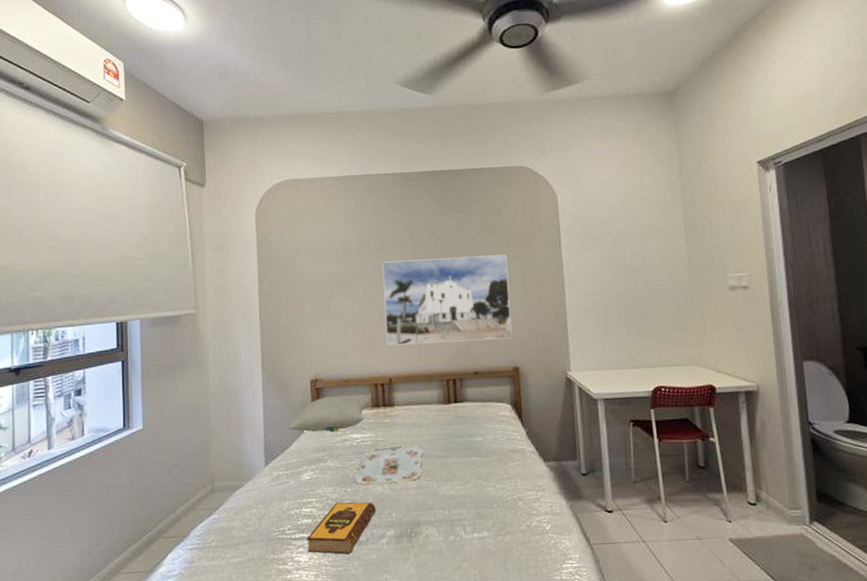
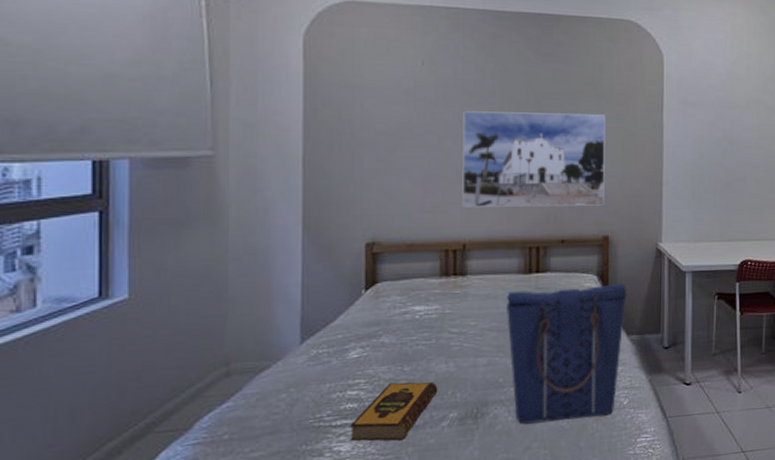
pillow: present [288,395,370,433] -> none [333,262,438,305]
serving tray: present [355,447,423,484] -> none [414,320,497,362]
tote bag: none [430,411,542,545] -> present [507,283,627,425]

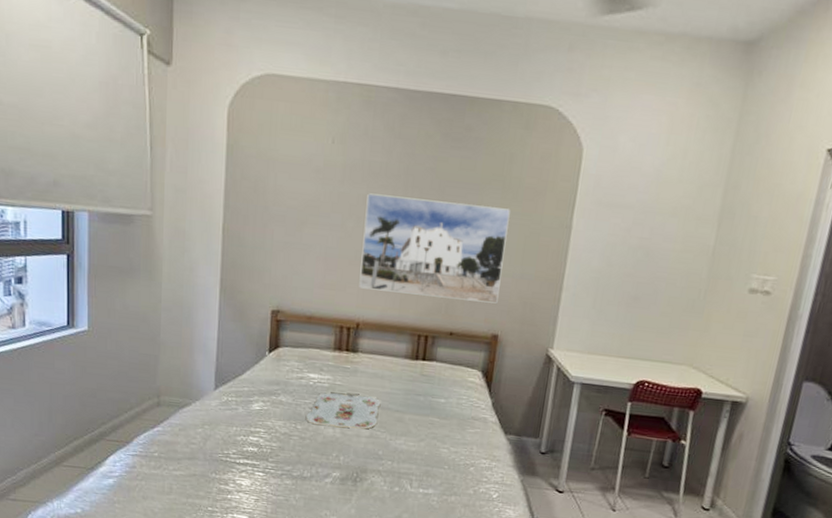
hardback book: present [350,382,438,441] -> none [249,436,325,486]
serving tray: none [414,320,497,362] -> present [306,393,381,429]
tote bag: present [507,283,627,425] -> none [390,374,511,504]

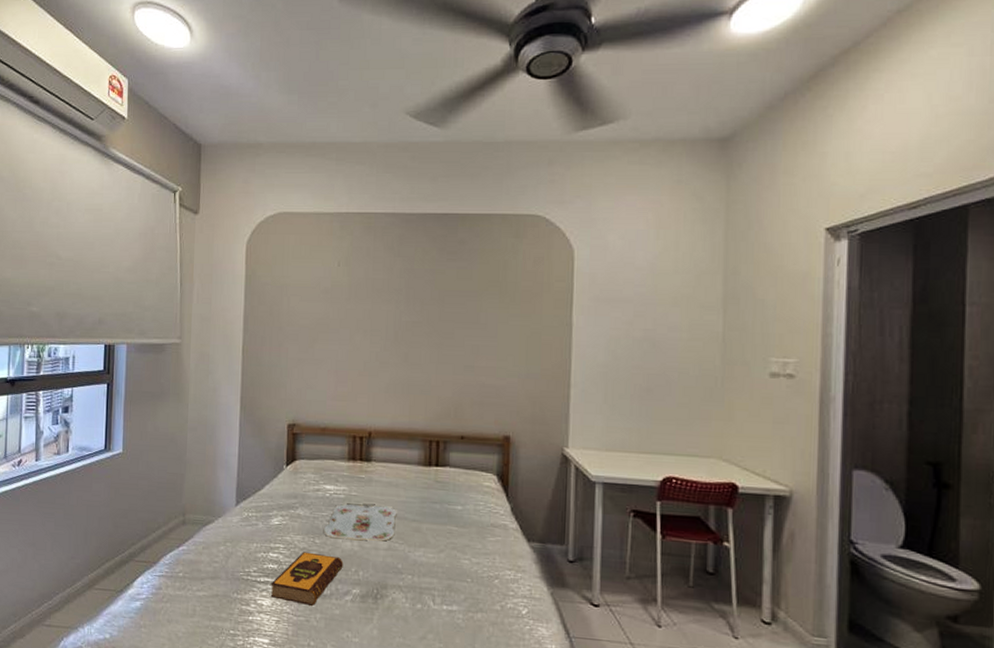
hardback book: none [249,436,325,486] -> present [270,552,343,606]
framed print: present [359,193,510,304] -> none [369,308,509,405]

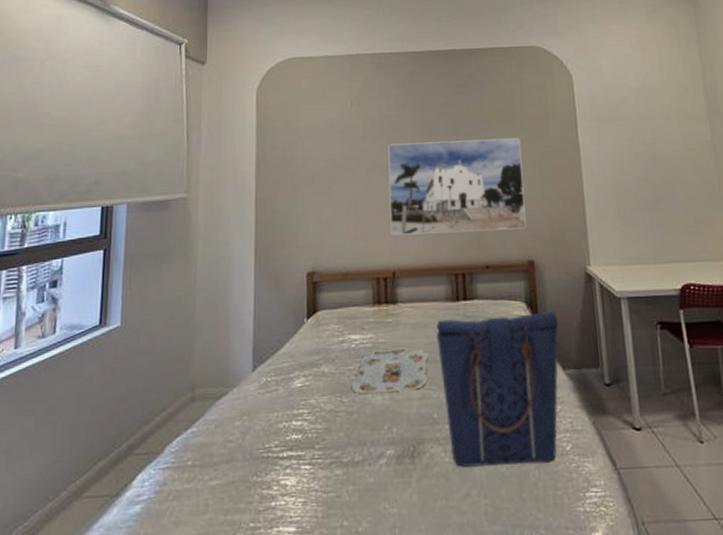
hardback book: present [270,552,343,606] -> none [295,414,375,478]
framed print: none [369,308,509,405] -> present [388,138,526,236]
tote bag: none [407,481,529,622] -> present [437,311,560,467]

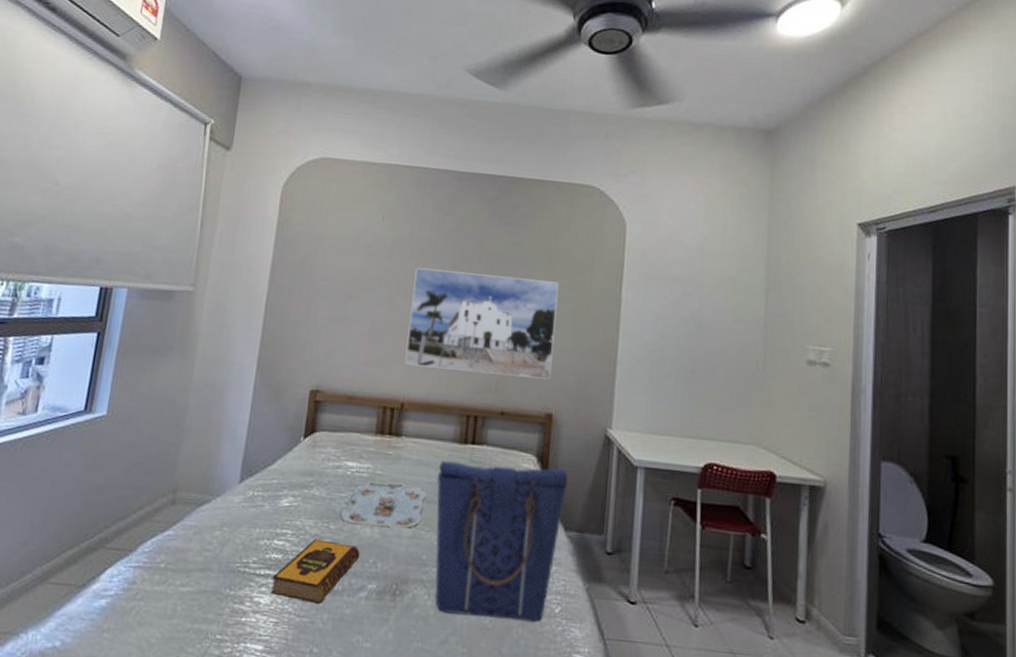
hardback book: none [295,414,375,478] -> present [270,539,360,604]

